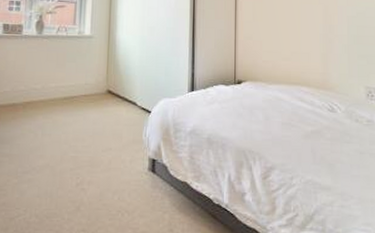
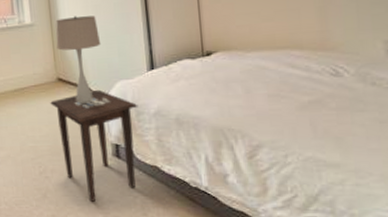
side table: none [97,105,177,218] -> present [50,89,138,203]
table lamp: none [111,34,152,116] -> present [56,16,102,102]

